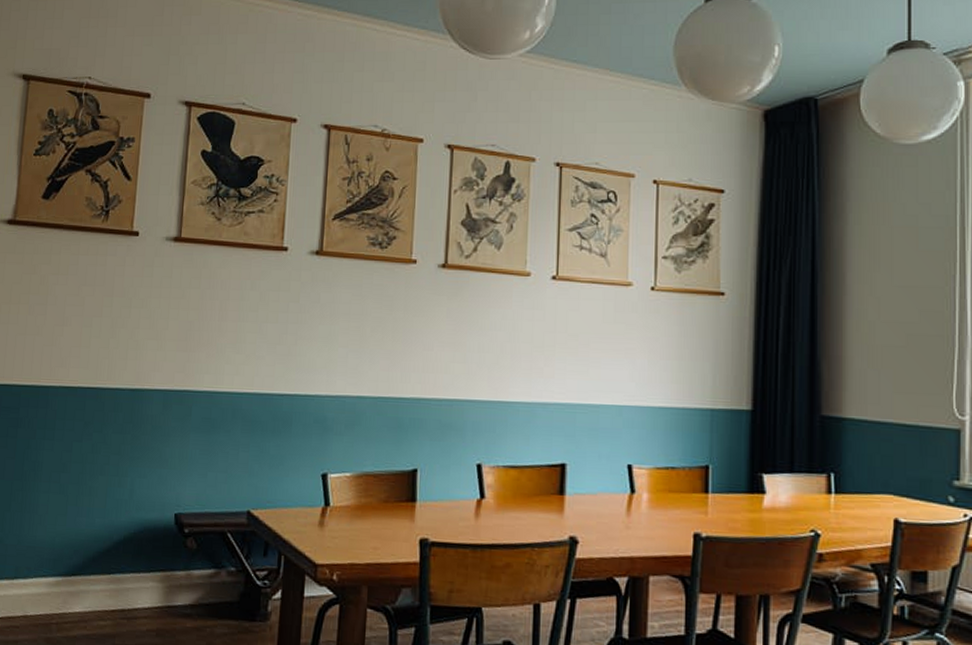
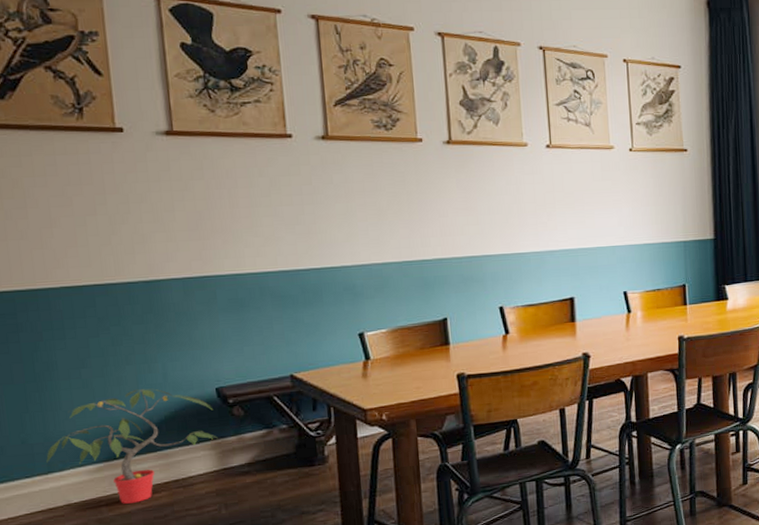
potted plant: none [15,503,168,628] -> present [46,388,217,504]

